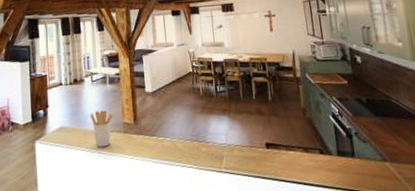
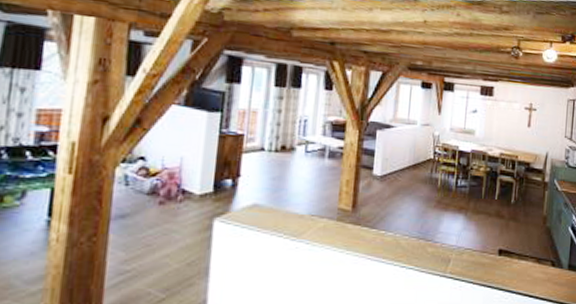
utensil holder: present [91,110,113,147] -> none [297,190,326,235]

